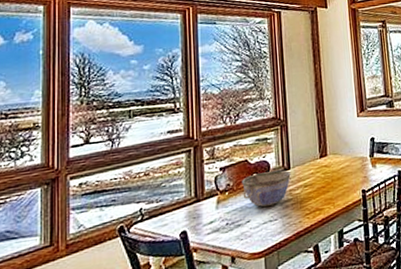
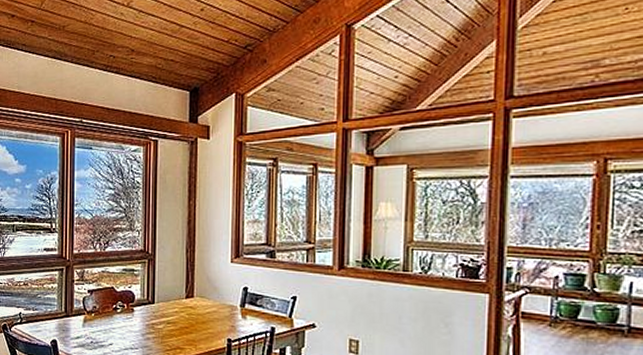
bowl: present [242,170,291,207] -> none [107,302,155,334]

